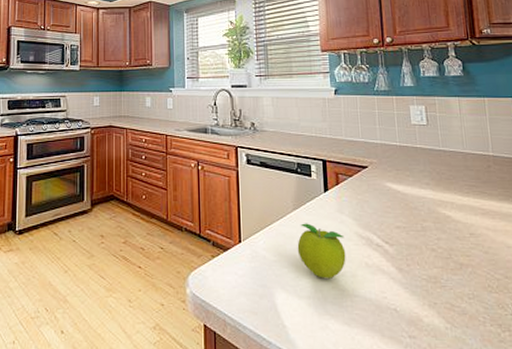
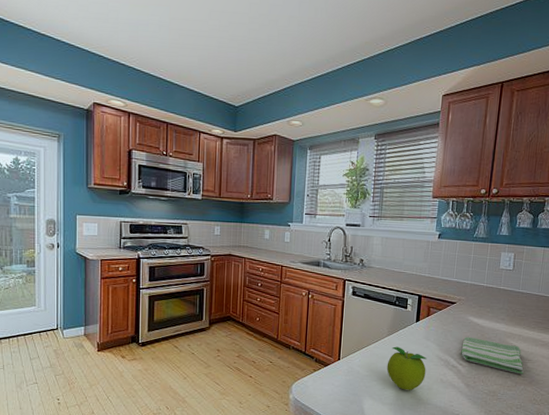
dish towel: none [384,207,467,253] -> present [461,336,523,375]

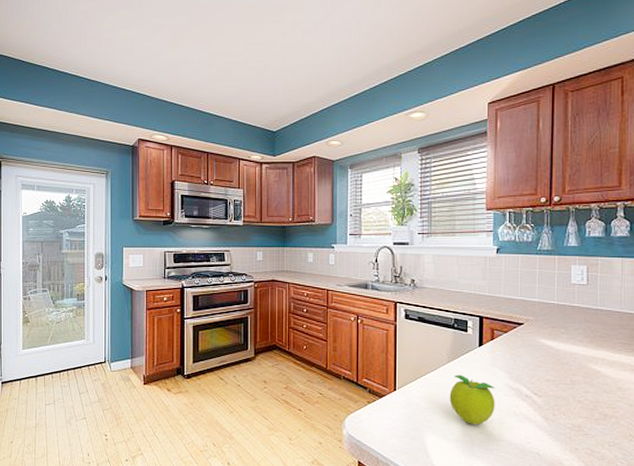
dish towel: present [461,336,523,375] -> none [535,362,613,405]

